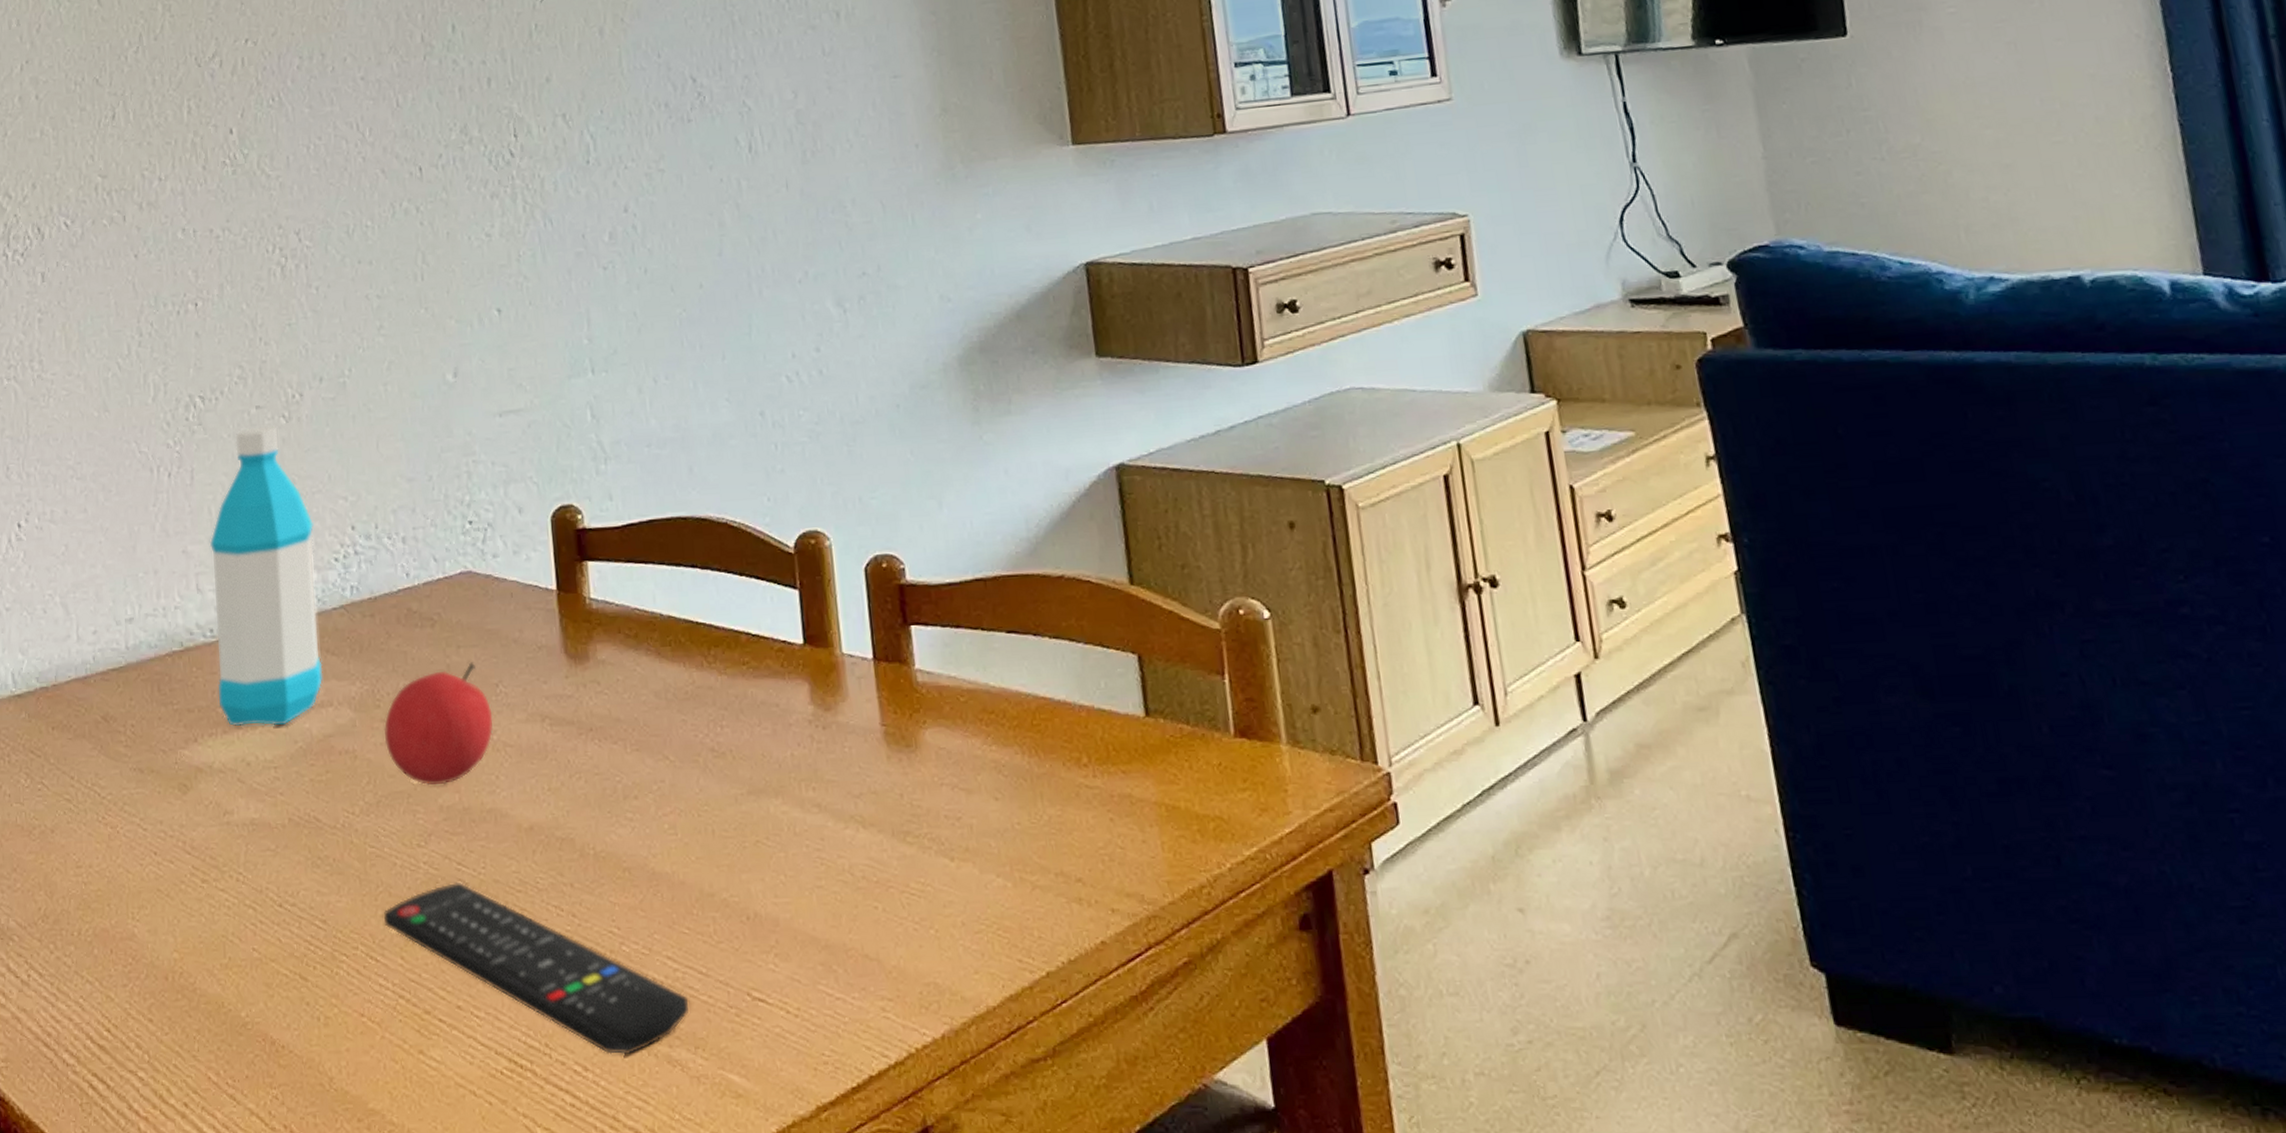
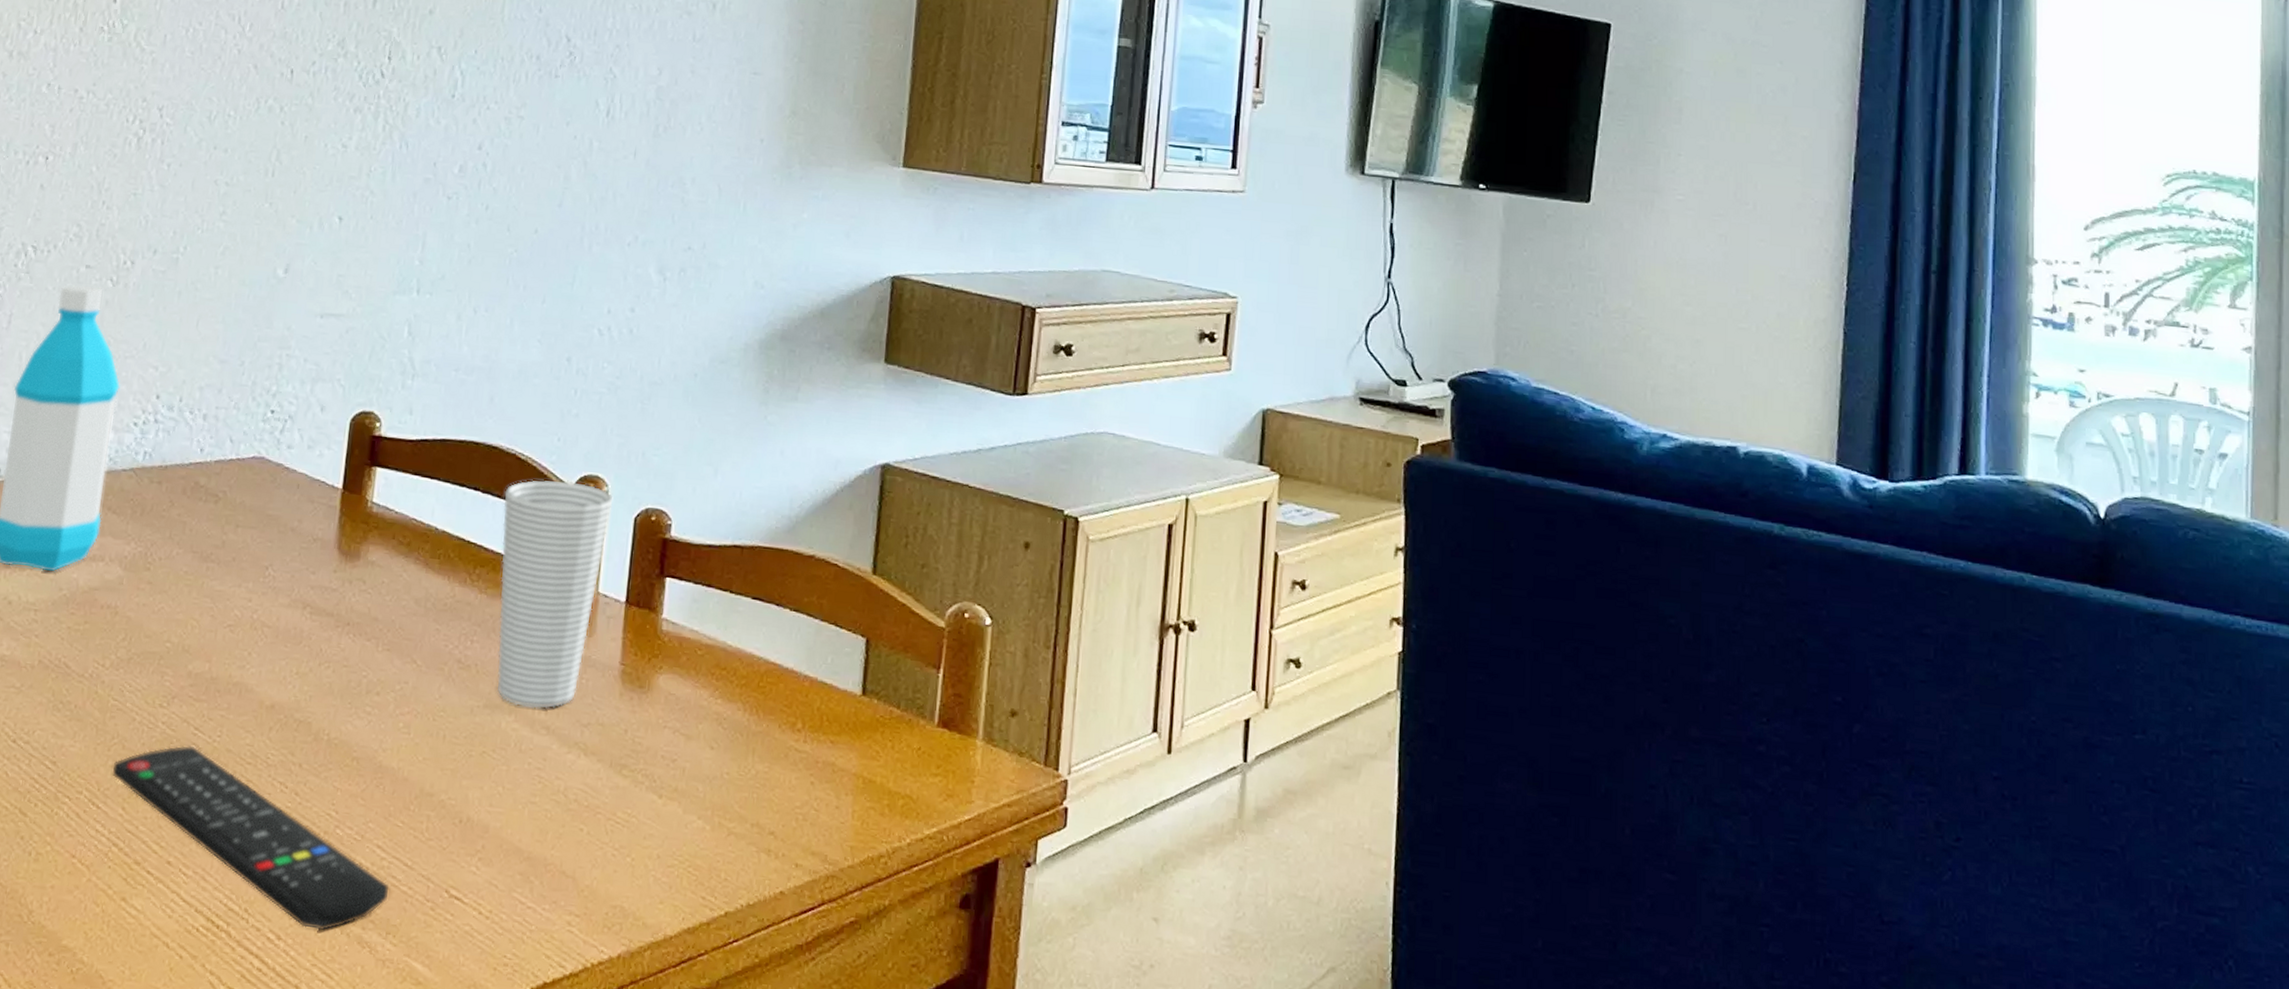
fruit: present [383,662,494,786] -> none [147,542,257,653]
cup: none [723,540,841,787] -> present [496,479,613,709]

